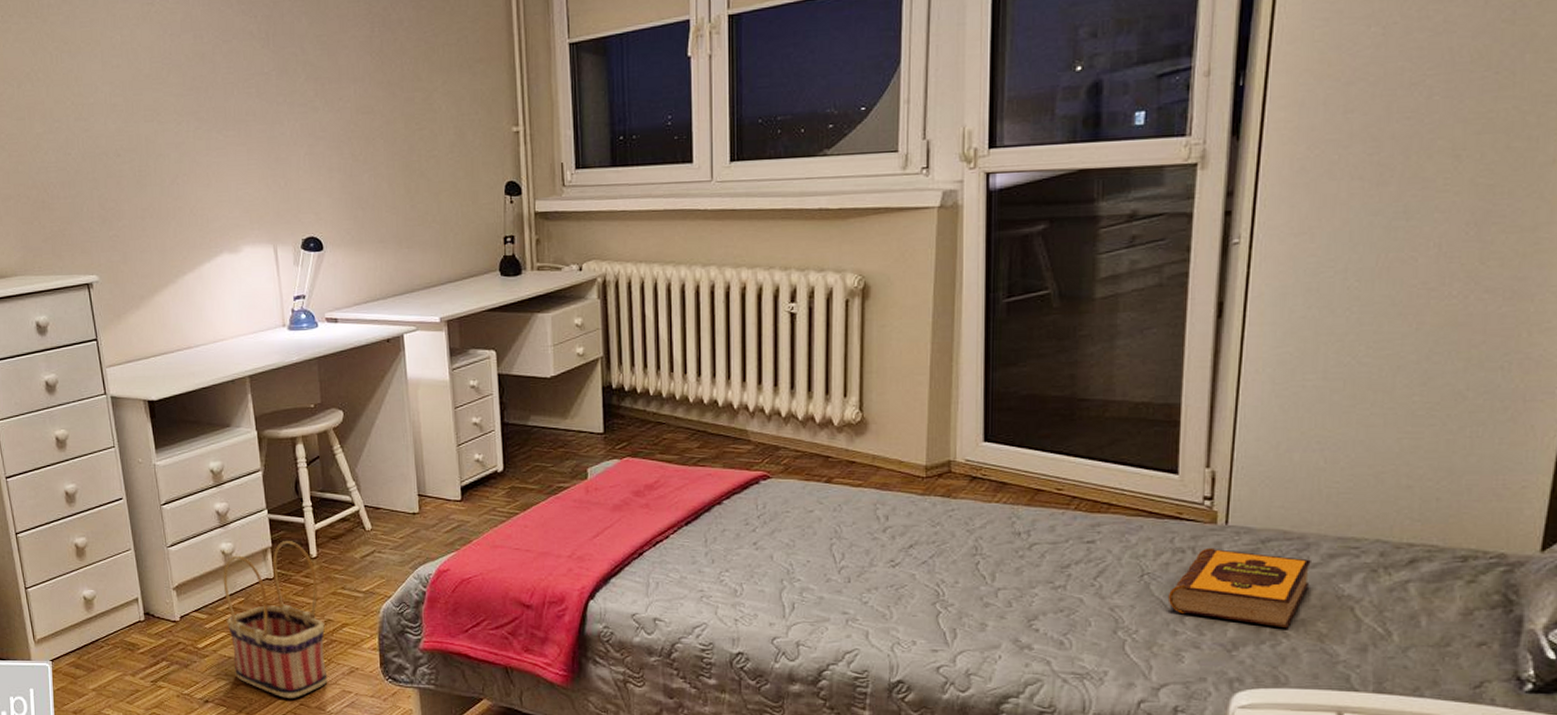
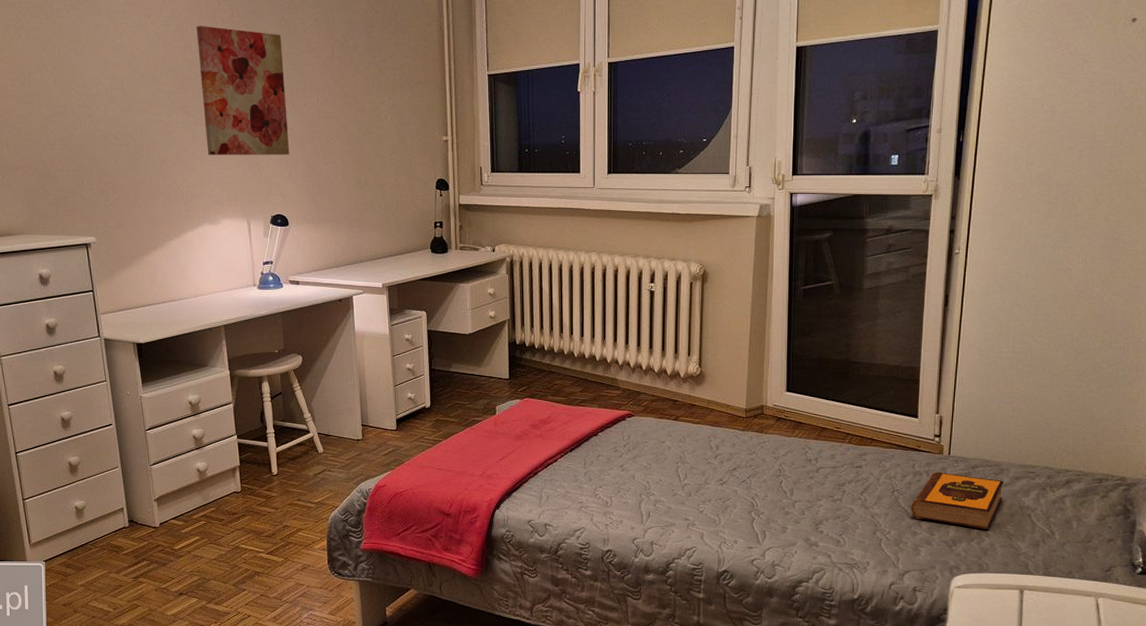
wall art: none [208,9,323,169] -> present [197,25,290,155]
basket: present [223,541,328,698] -> none [197,461,284,590]

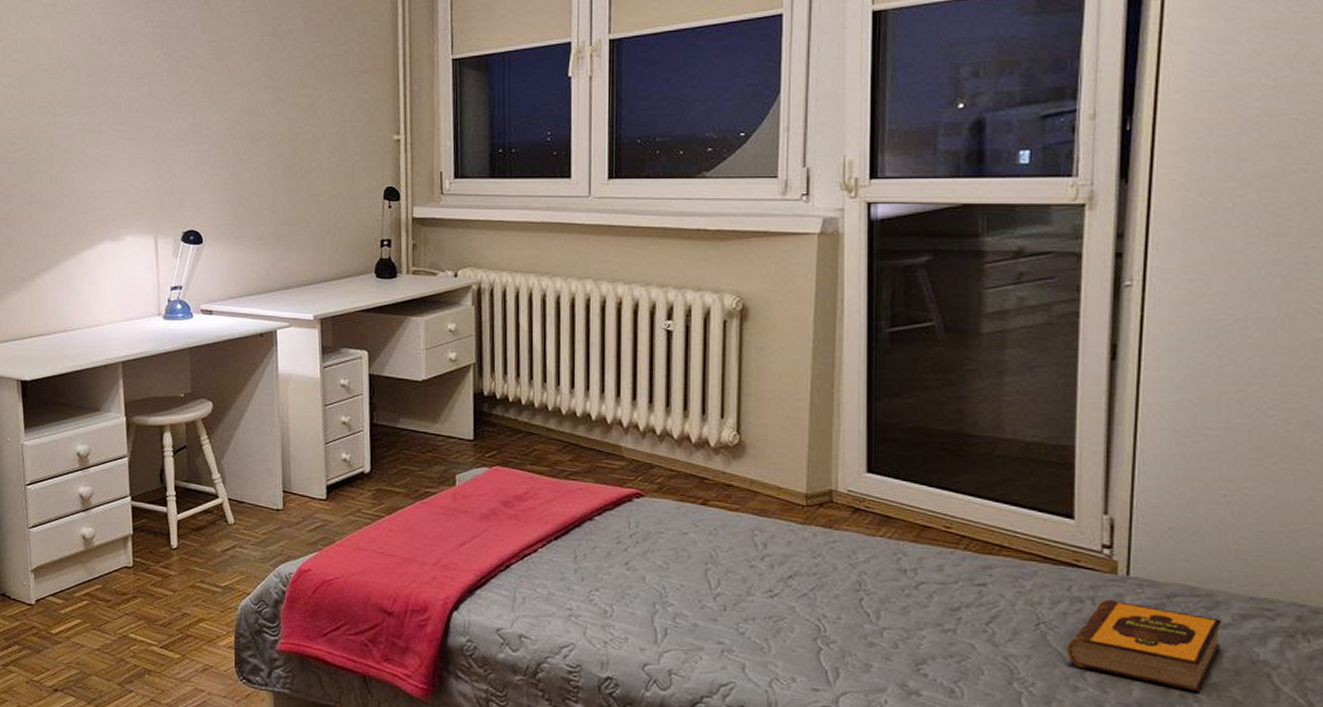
wall art: present [197,25,290,155] -> none [106,13,208,161]

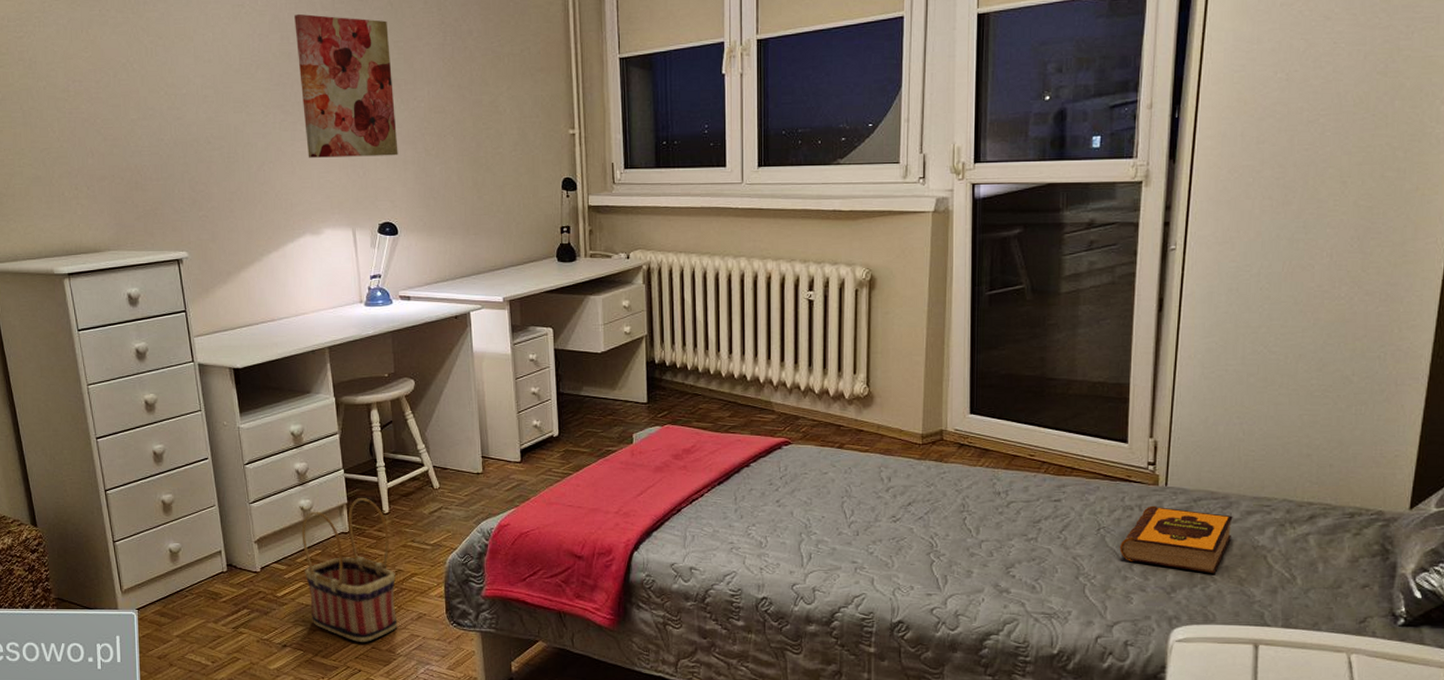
basket: none [81,529,181,693] -> present [301,498,398,642]
wall art: none [106,13,208,161] -> present [294,13,398,158]

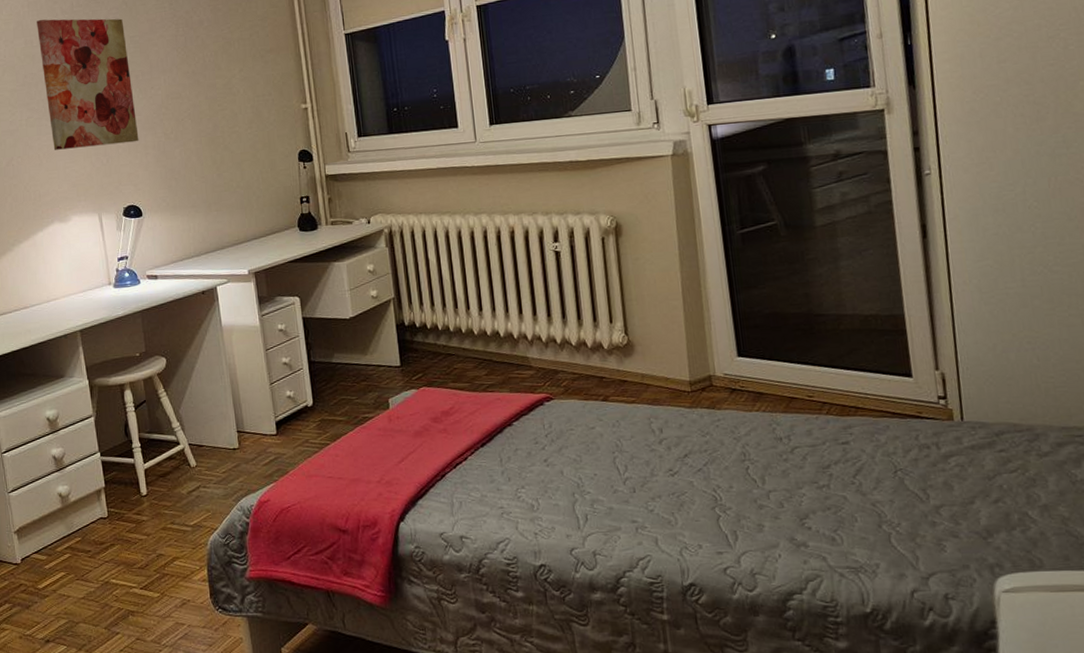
basket: present [301,498,398,642] -> none [60,481,162,633]
hardback book: present [1119,505,1233,573] -> none [921,442,1045,513]

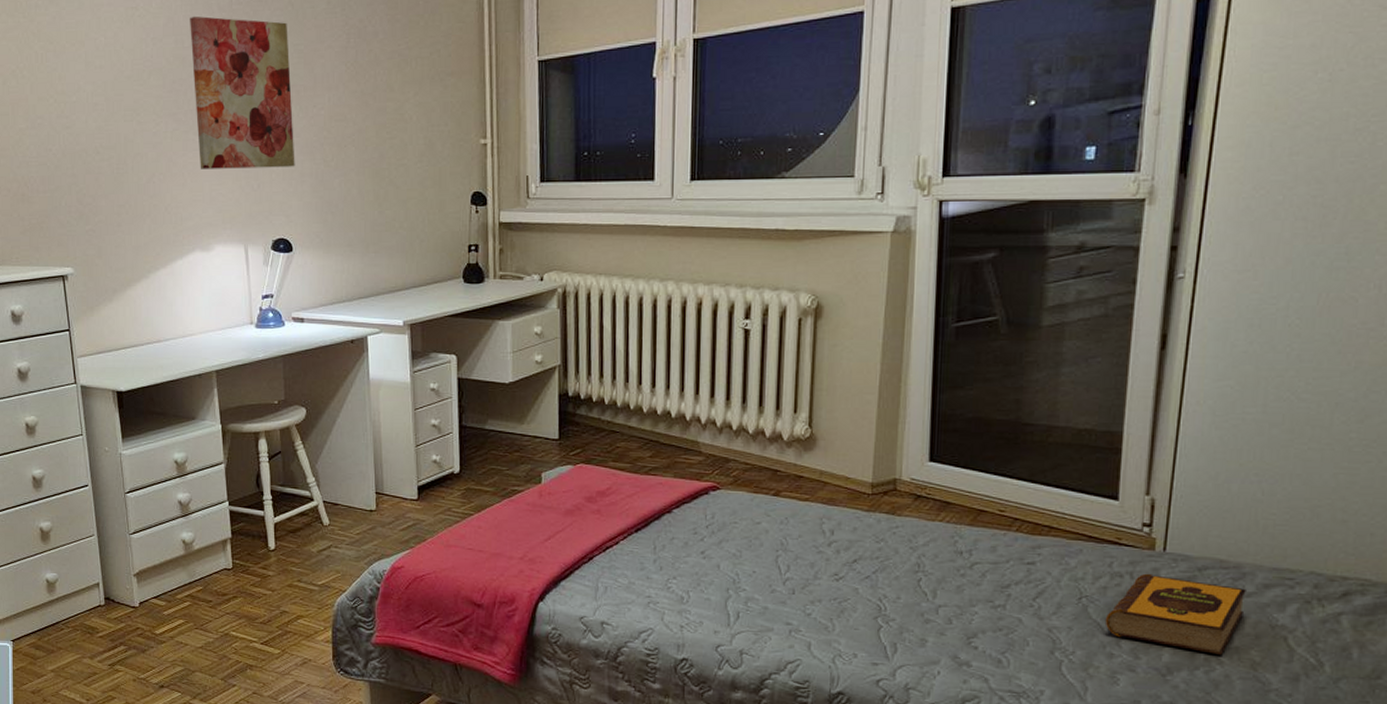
hardback book: none [921,442,1045,513] -> present [1104,573,1246,654]

